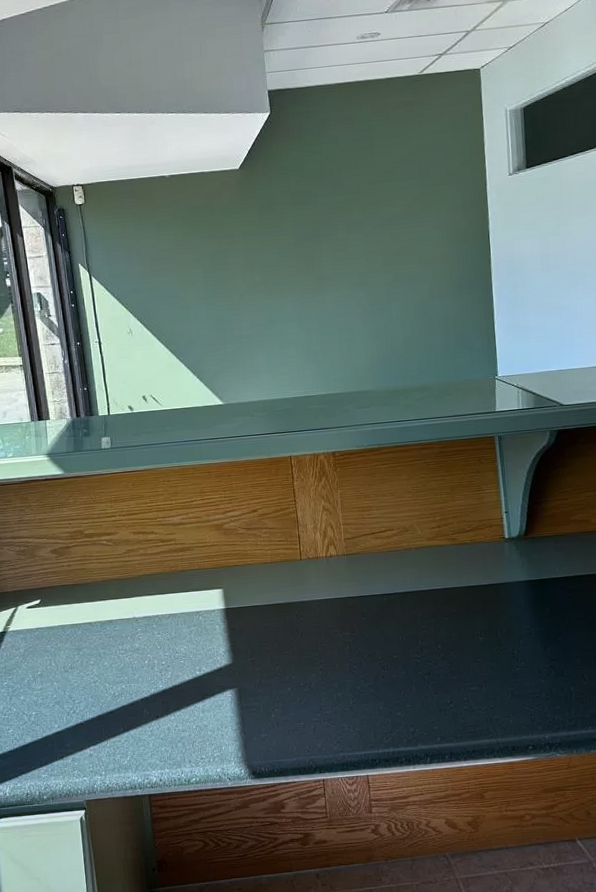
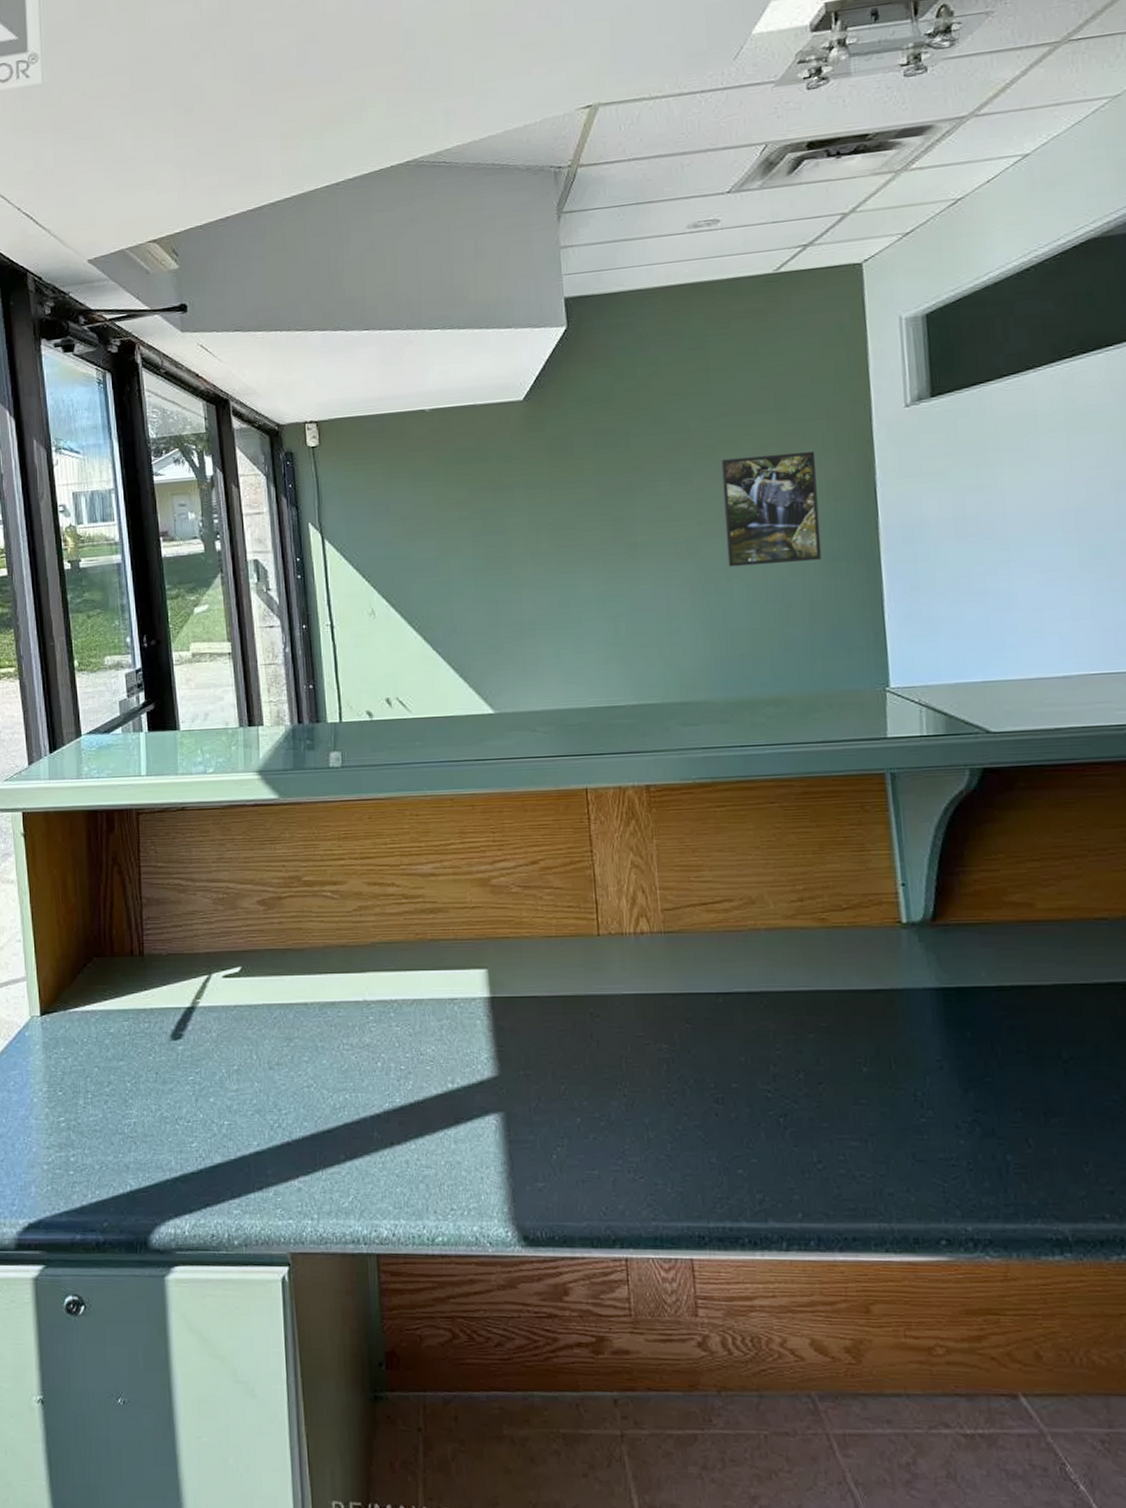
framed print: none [383,207,452,293] -> present [721,450,822,568]

